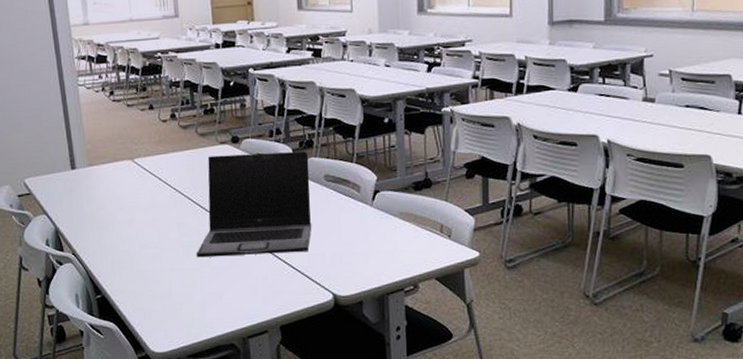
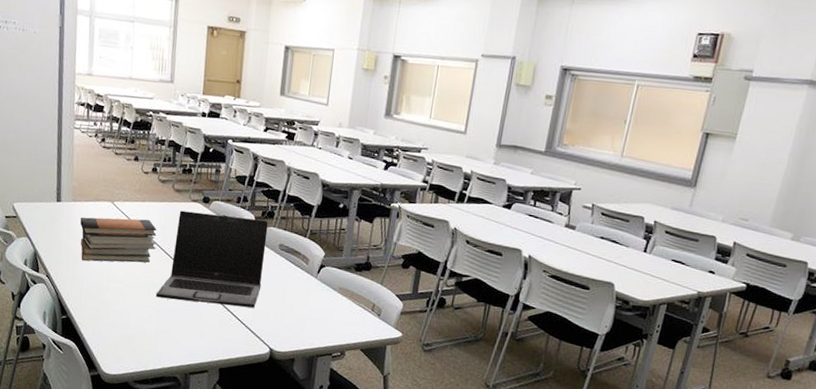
book stack: none [100,172,188,231] -> present [80,217,157,263]

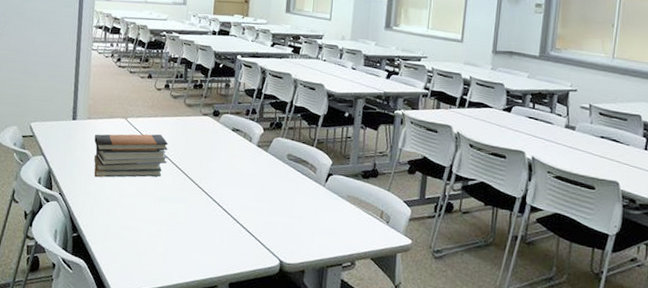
laptop: present [155,210,269,308] -> none [166,124,277,219]

